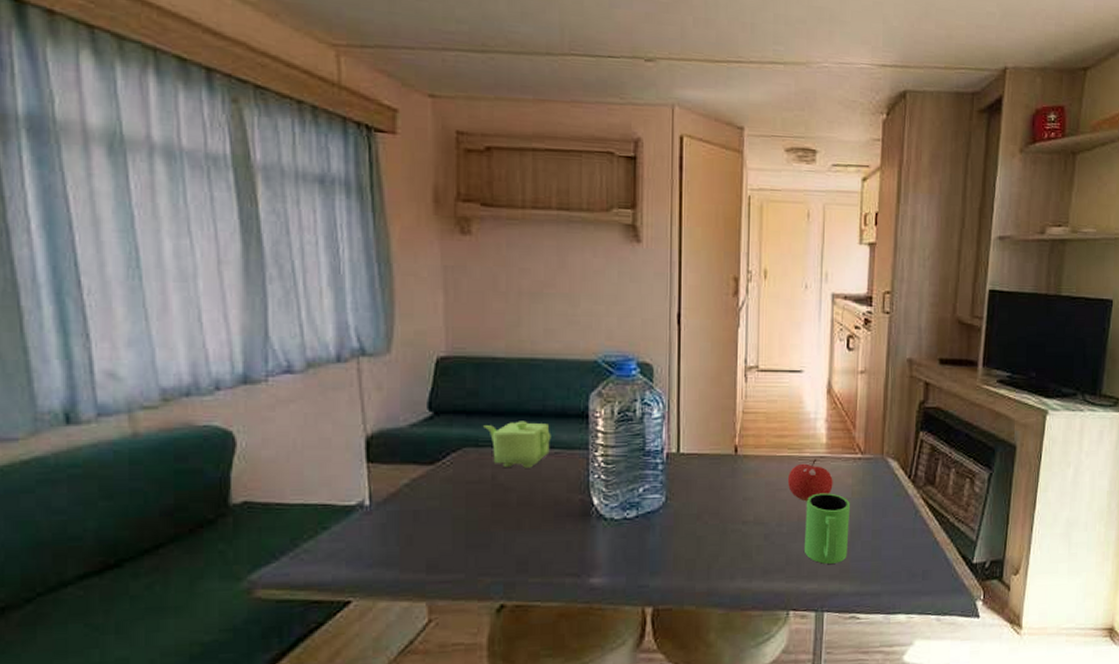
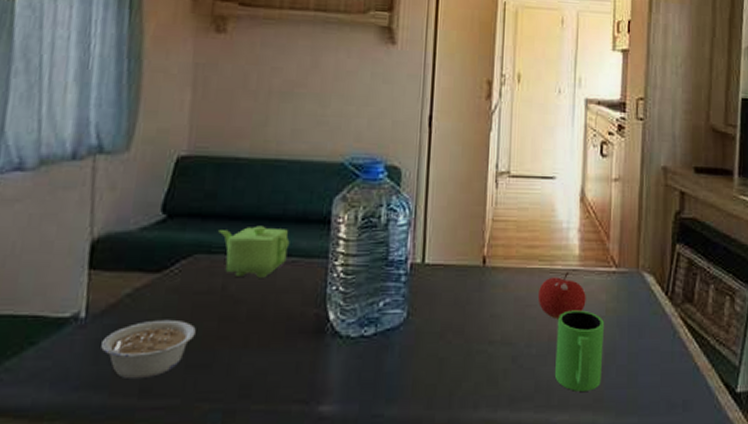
legume: none [388,506,472,558] -> present [101,319,196,380]

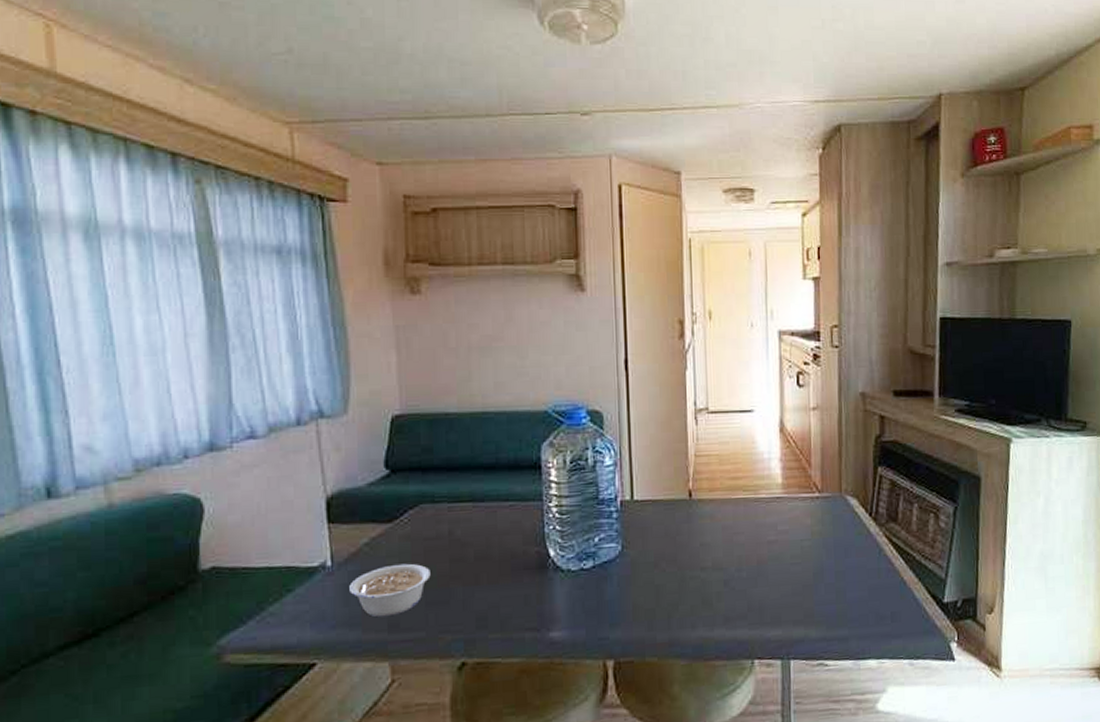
teapot: present [218,225,290,278] -> none [439,474,506,522]
fruit: present [537,272,586,320] -> none [744,500,792,545]
mug: present [555,310,604,391] -> none [765,534,811,609]

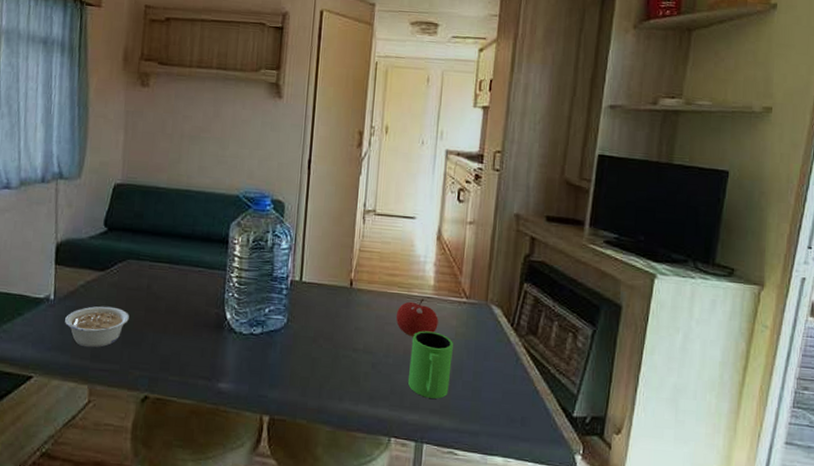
fruit: none [744,500,792,545] -> present [395,299,439,337]
mug: none [765,534,811,609] -> present [408,330,453,399]

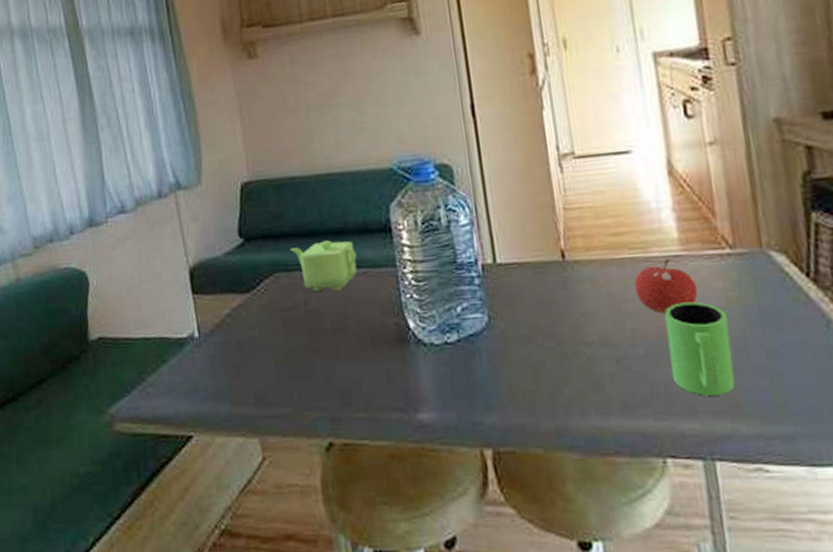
legume: present [65,306,129,348] -> none [216,335,291,391]
teapot: none [145,241,197,282] -> present [290,240,357,291]

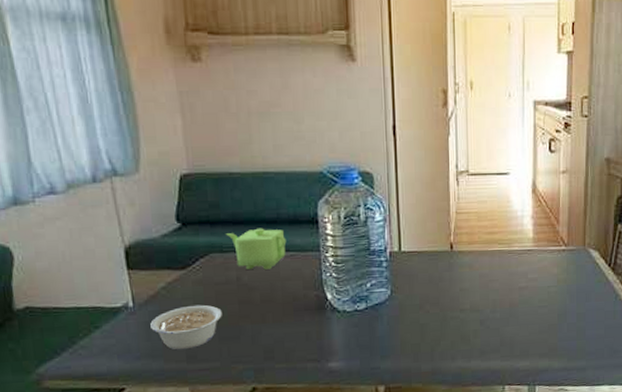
legume: none [216,335,291,391] -> present [150,304,222,350]
fruit: present [634,259,698,315] -> none [499,252,540,290]
mug: present [665,302,735,396] -> none [516,282,556,344]

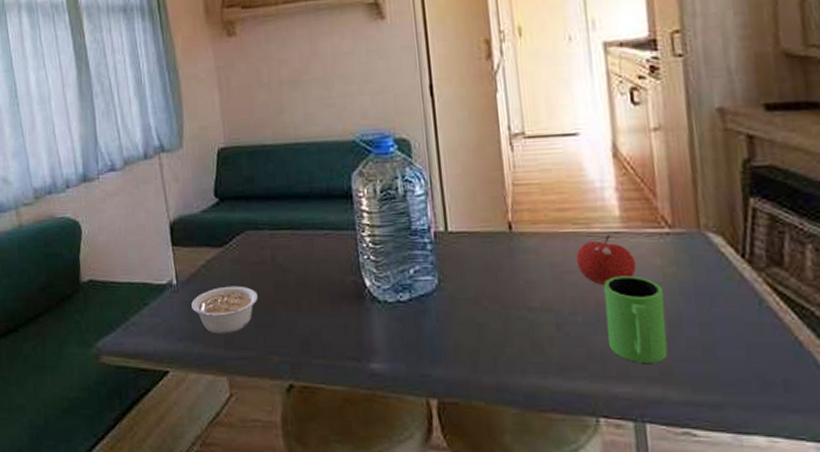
teapot: present [226,228,287,270] -> none [260,203,320,249]
fruit: none [499,252,540,290] -> present [576,235,636,286]
mug: none [516,282,556,344] -> present [603,276,668,363]

